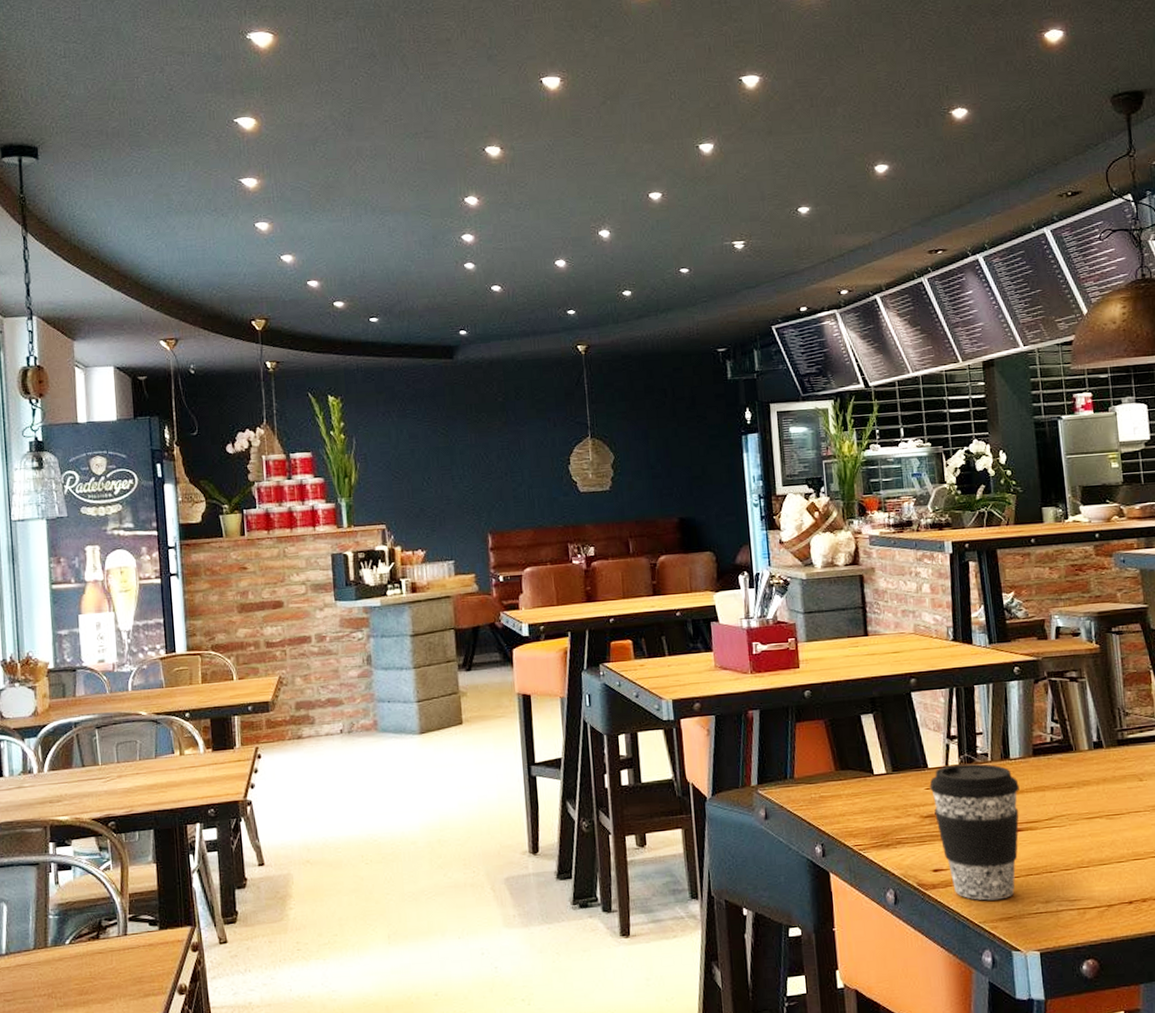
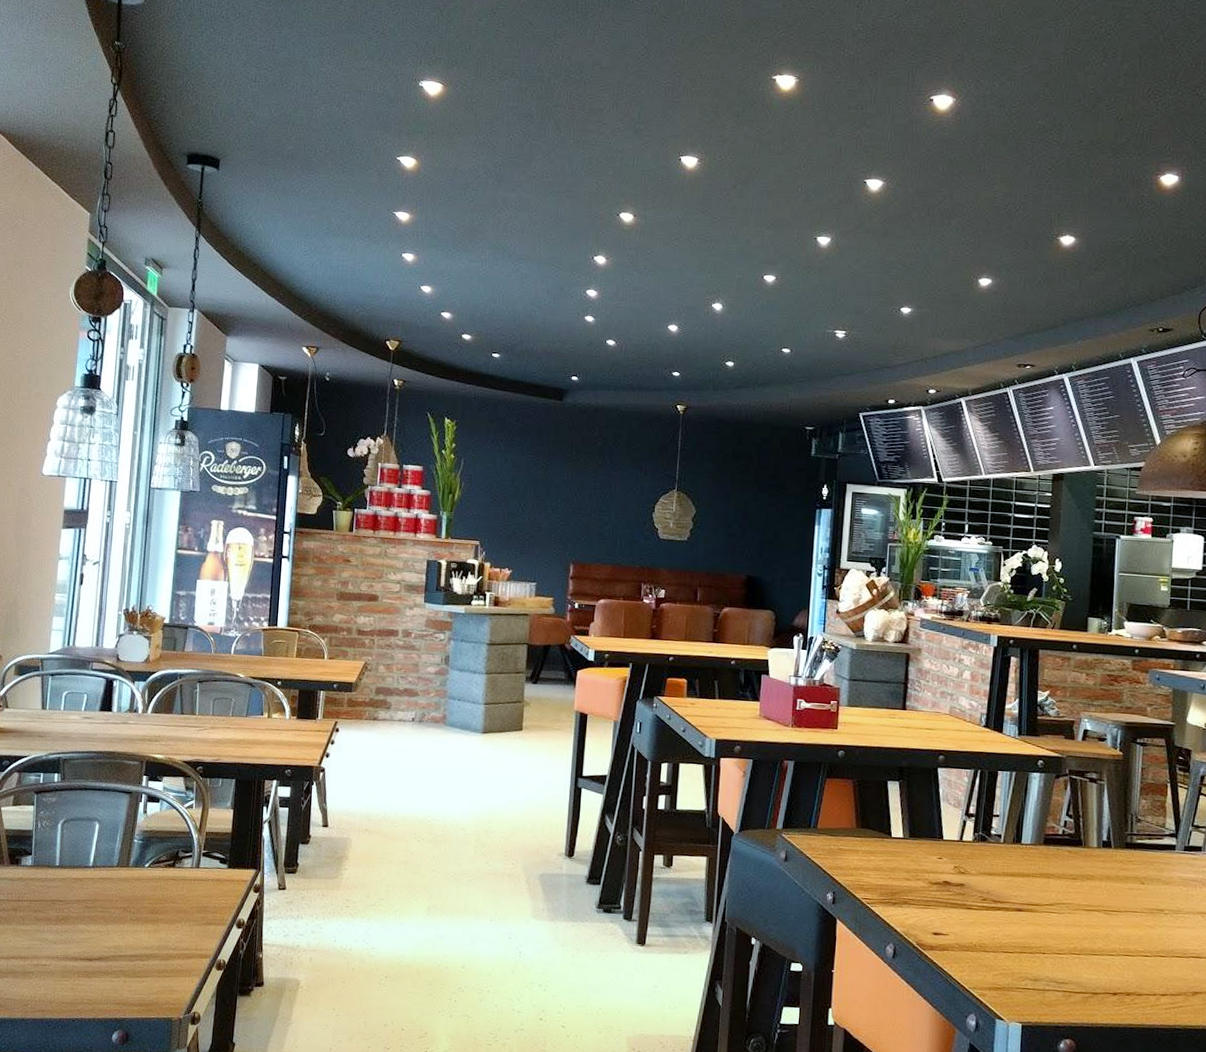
coffee cup: present [929,763,1020,901] -> none [942,840,1026,971]

